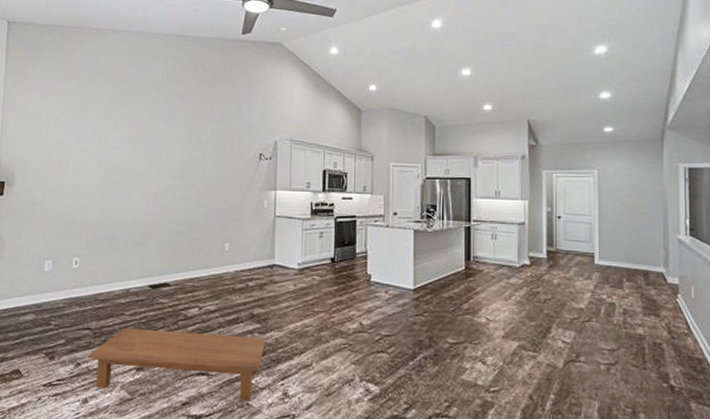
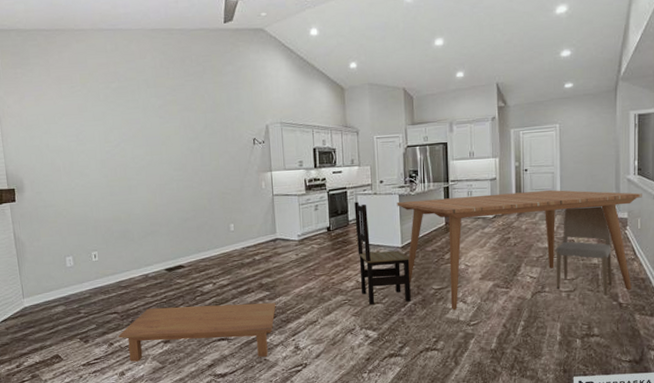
dining chair: none [363,233,423,355] -> present [354,202,411,305]
dining table: none [411,238,696,372] -> present [397,189,642,311]
dining chair: none [593,265,662,375] -> present [556,205,613,296]

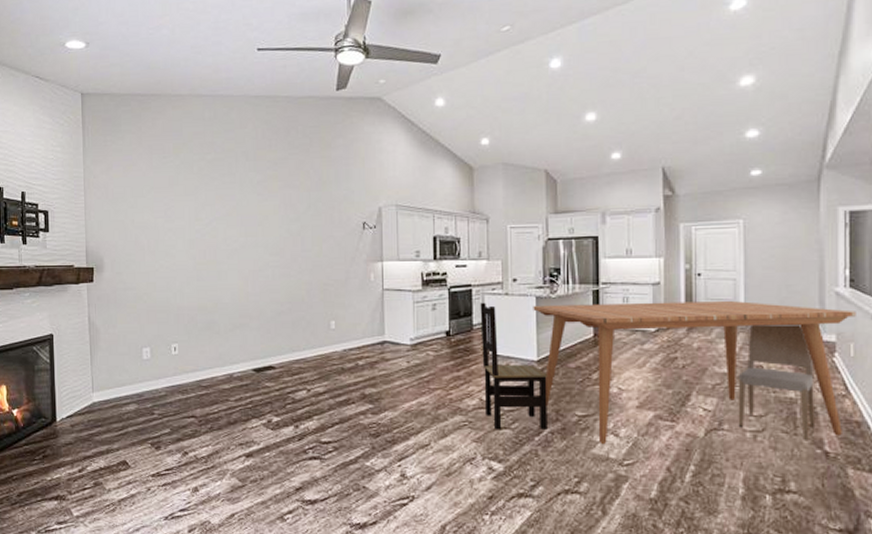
coffee table: present [118,302,276,362] -> none [194,414,380,484]

